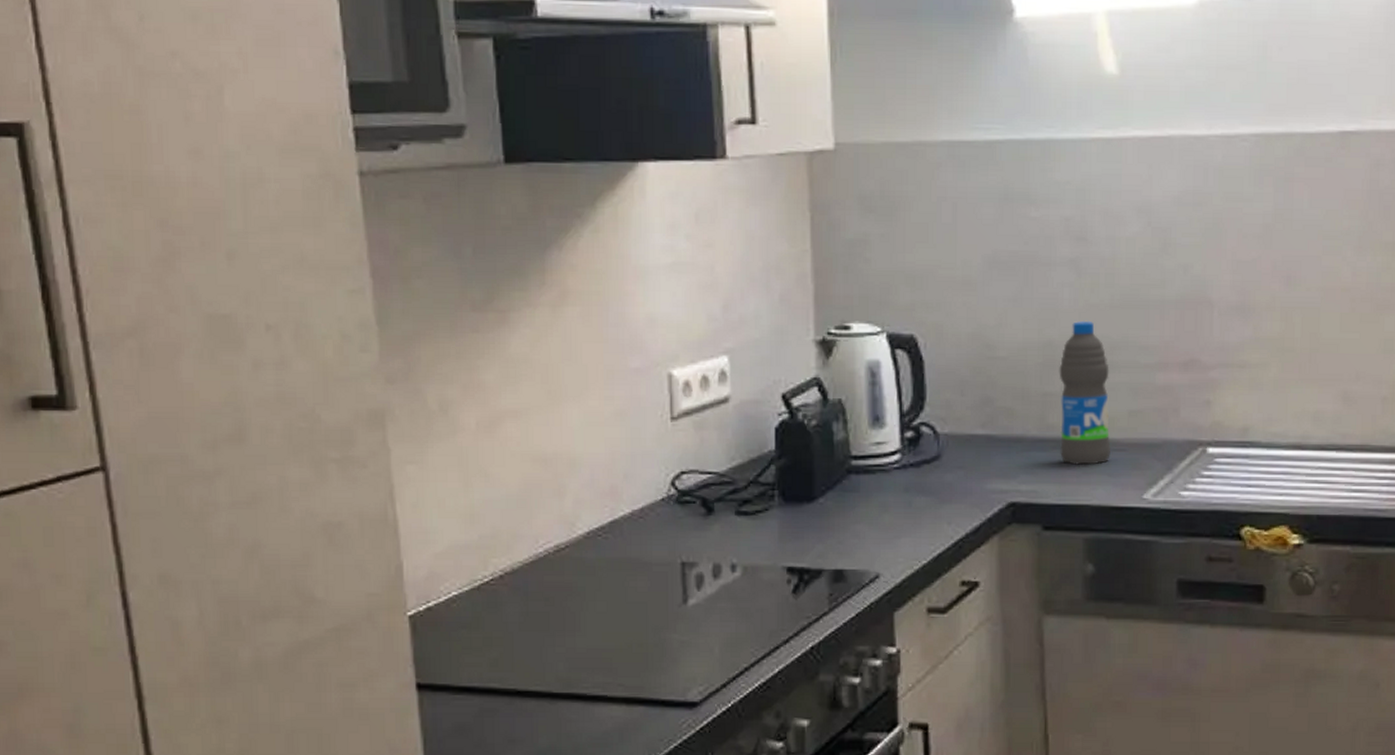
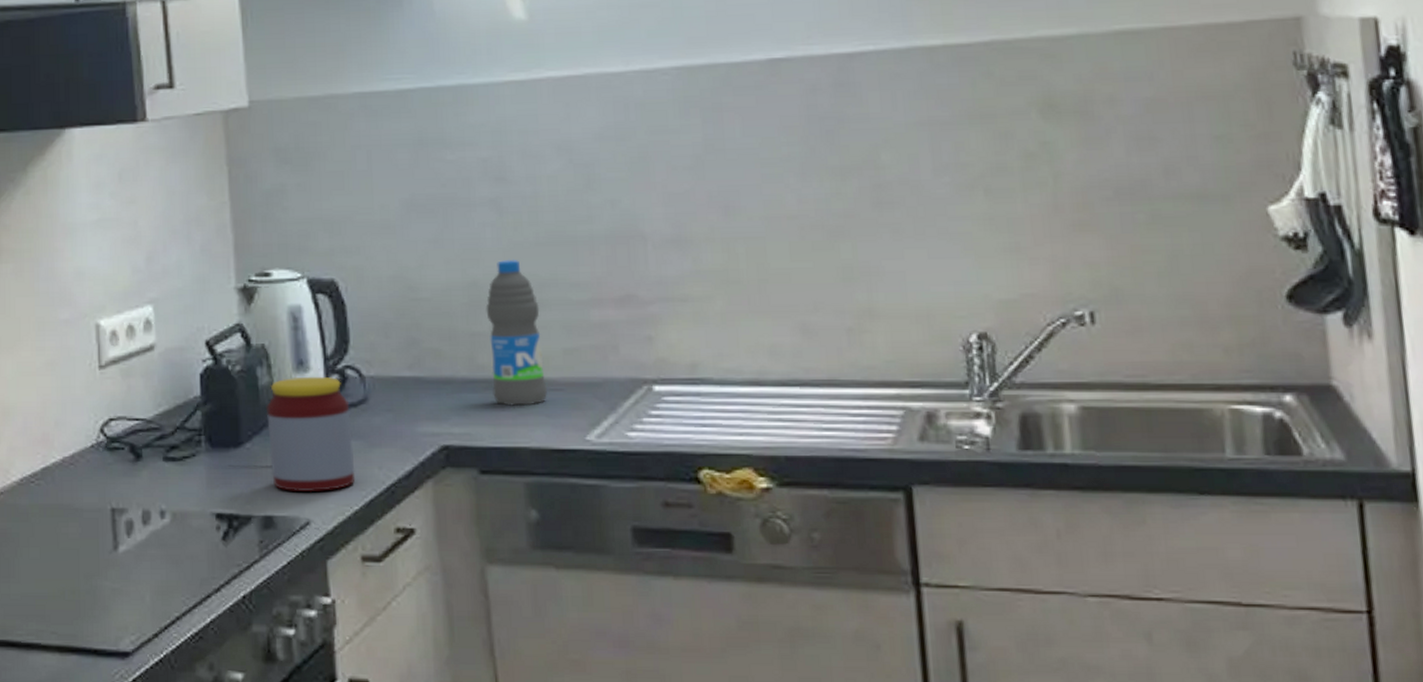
jar: none [841,432,925,547] -> present [267,376,356,493]

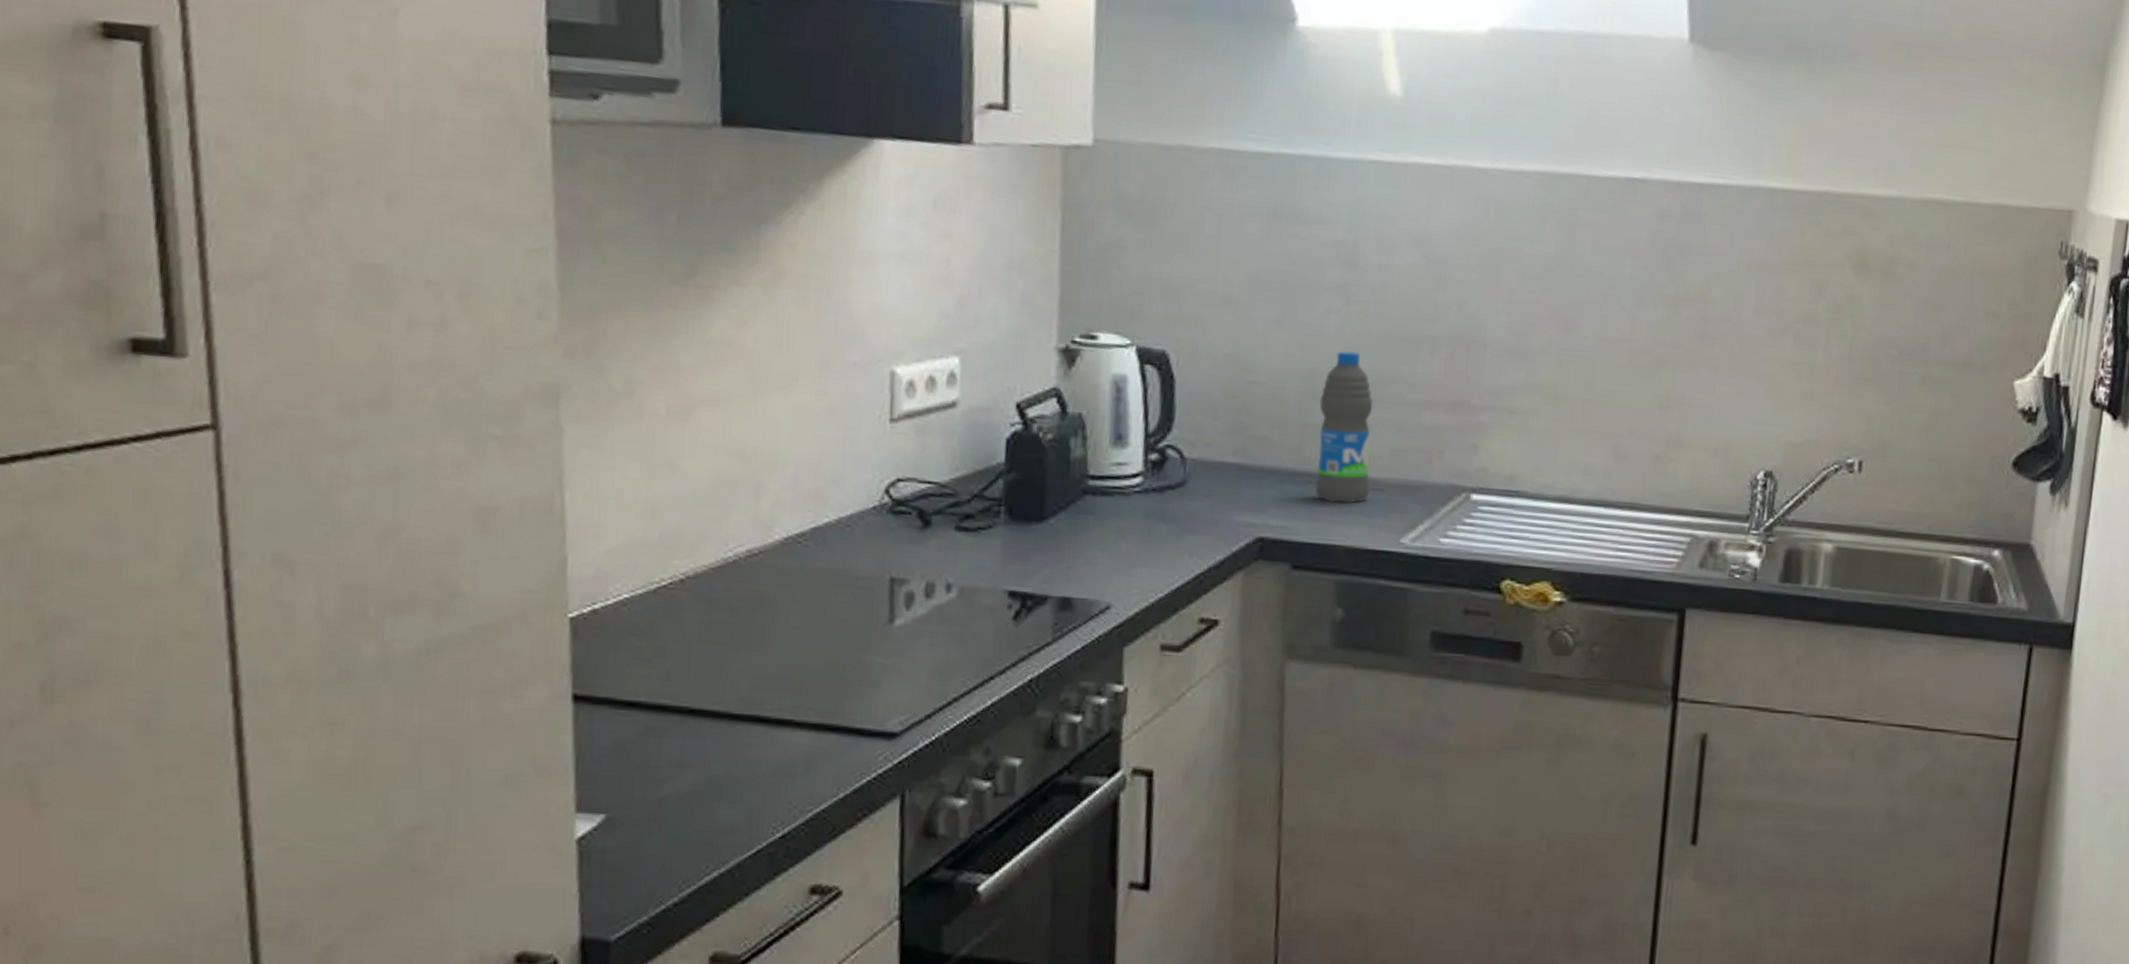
jar: present [267,376,356,493] -> none [1074,451,1167,576]

